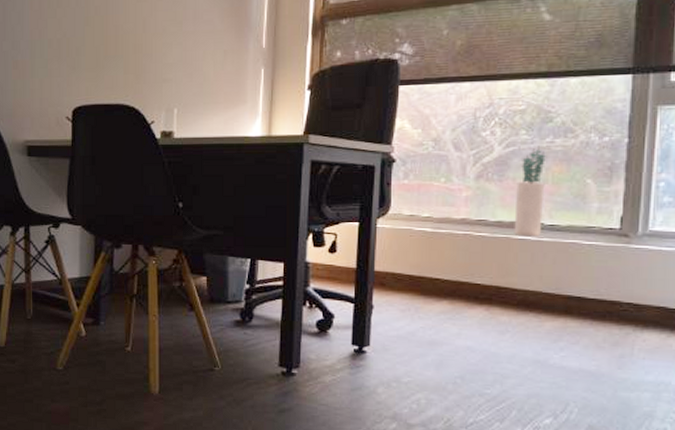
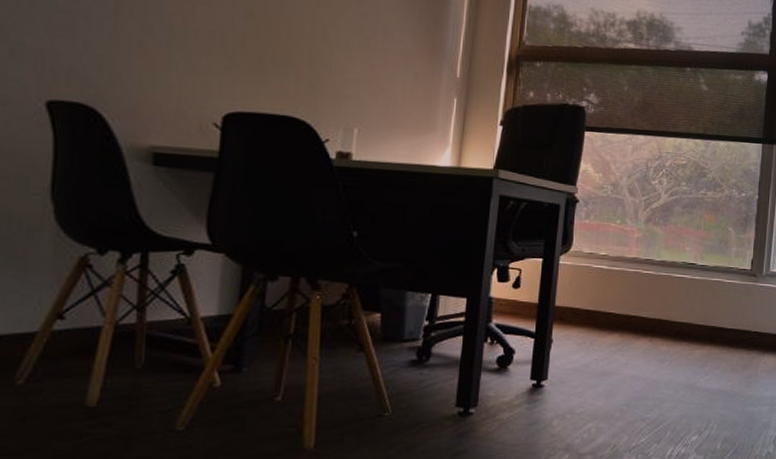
vase: present [514,146,546,237] -> none [674,196,700,276]

